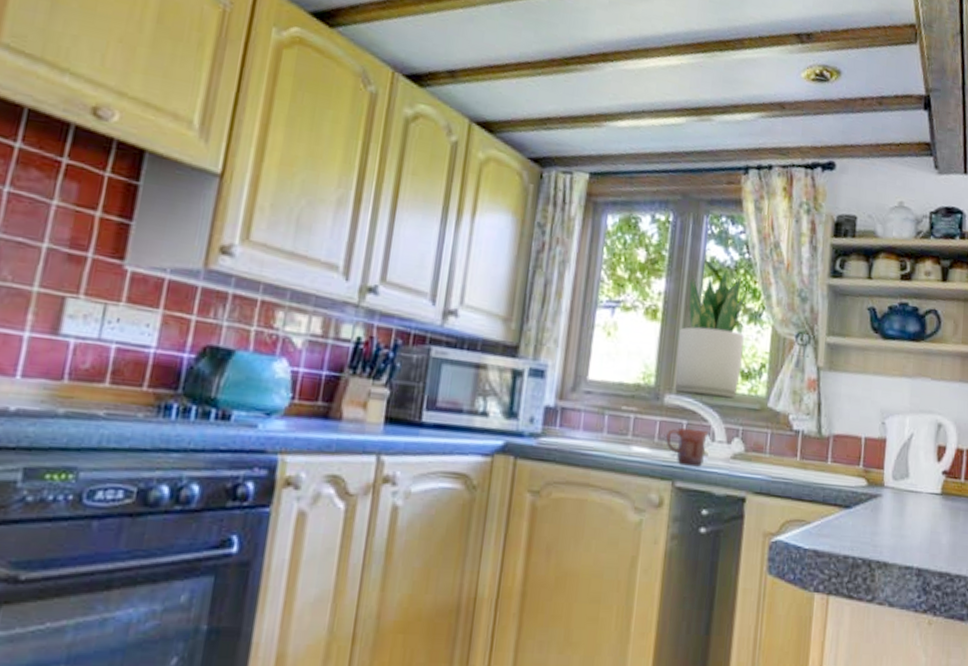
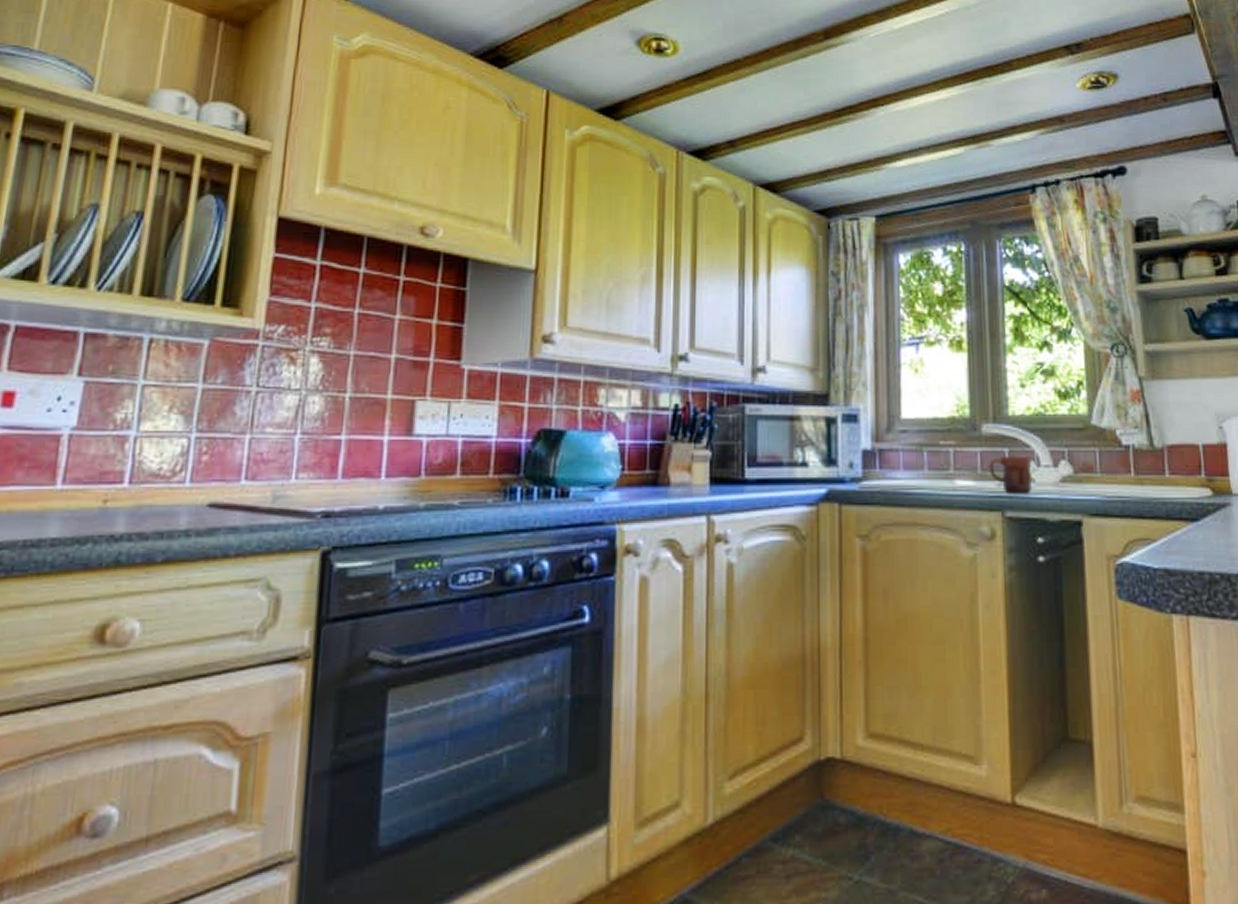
planter: present [675,272,747,400] -> none [988,293,1058,422]

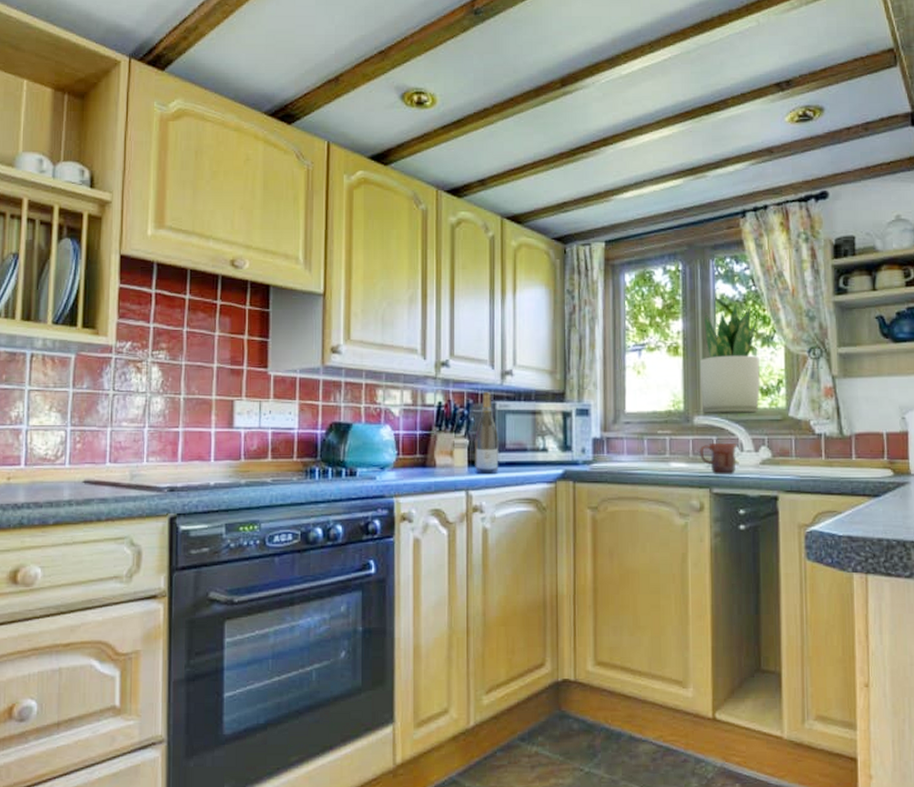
wine bottle: none [718,393,749,496] -> present [475,392,499,475]
planter: none [988,293,1058,422] -> present [700,305,760,415]

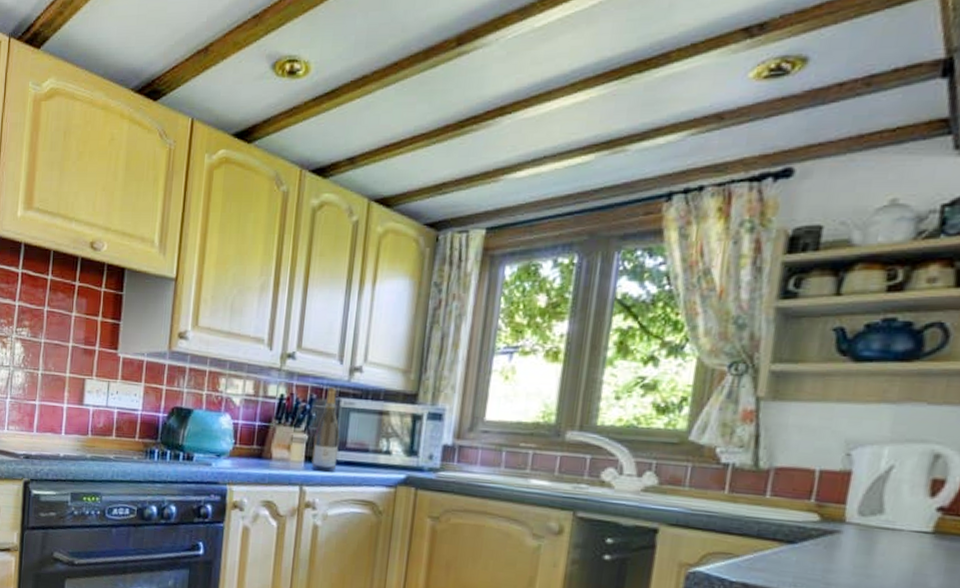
planter: present [700,305,760,415] -> none [578,307,666,434]
mug: present [700,444,737,475] -> none [567,463,616,500]

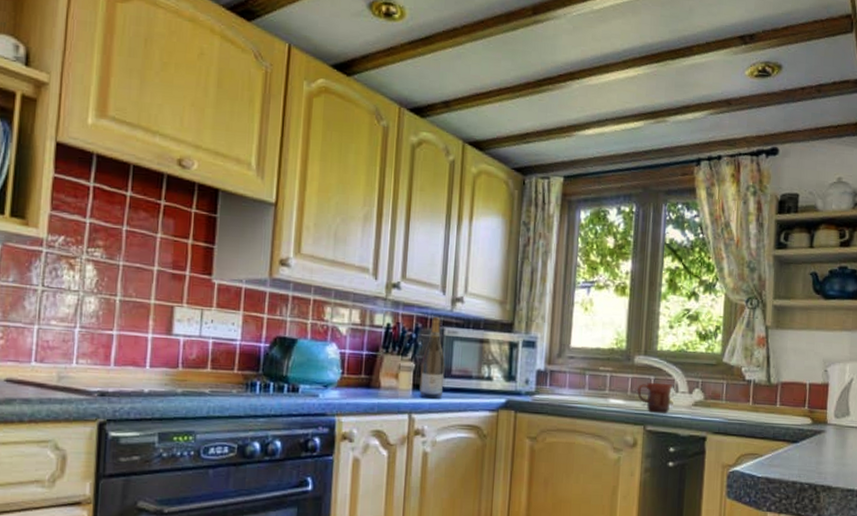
mug: none [567,463,616,500] -> present [637,383,673,415]

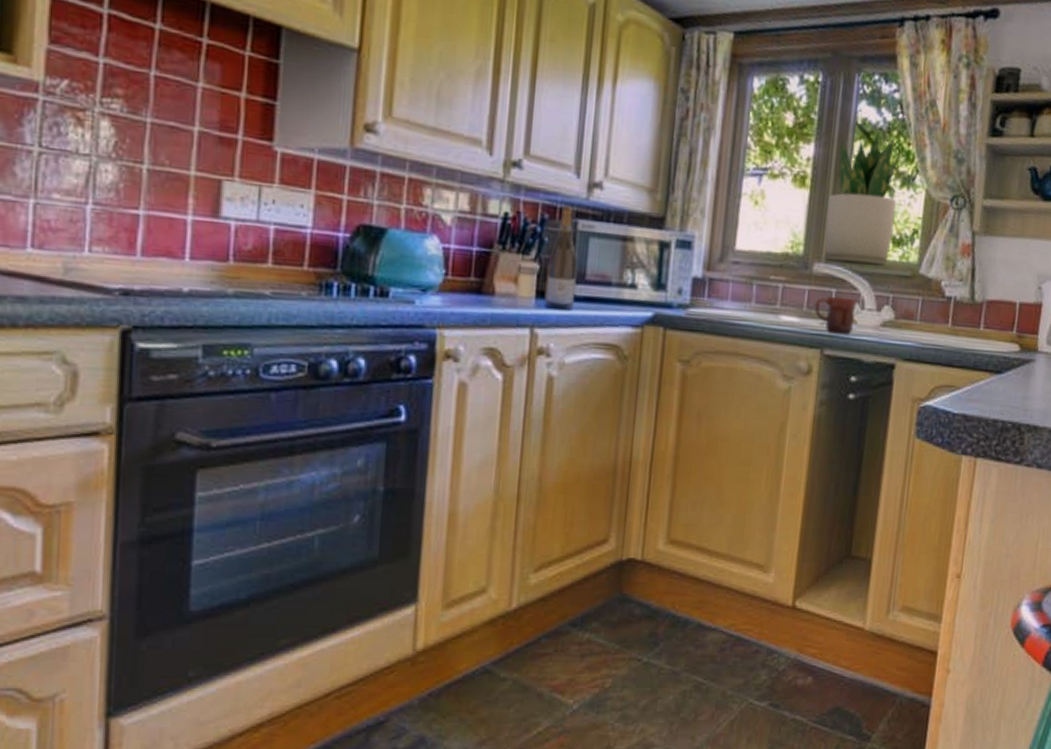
planter: none [643,251,702,358] -> present [824,134,900,267]

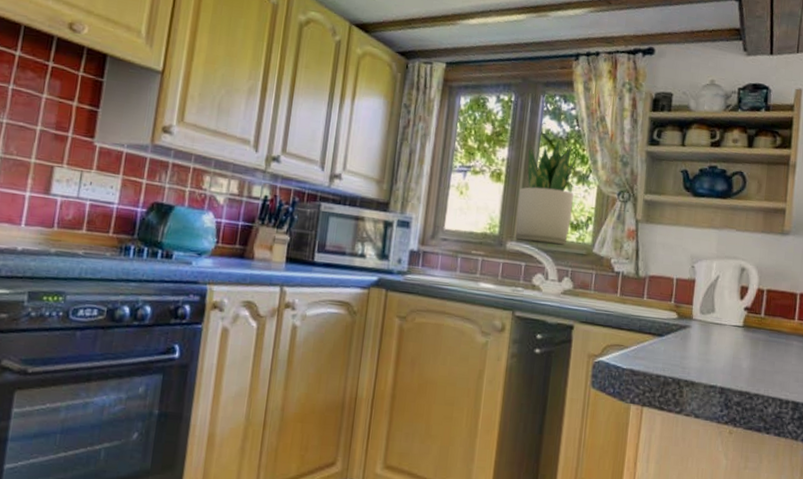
wine bottle: present [544,206,578,312] -> none [292,192,320,275]
mug: present [814,297,859,336] -> none [507,269,543,301]

